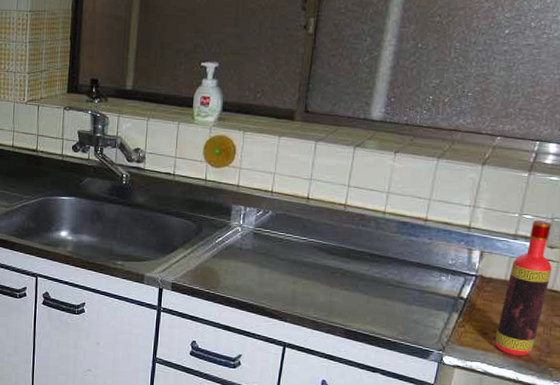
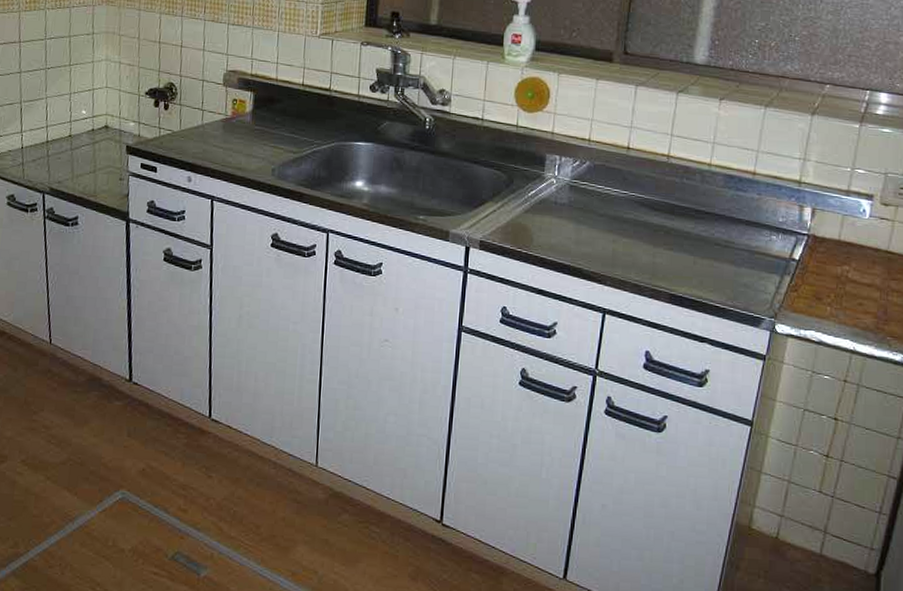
bottle: present [495,220,552,356] -> none [829,175,887,324]

